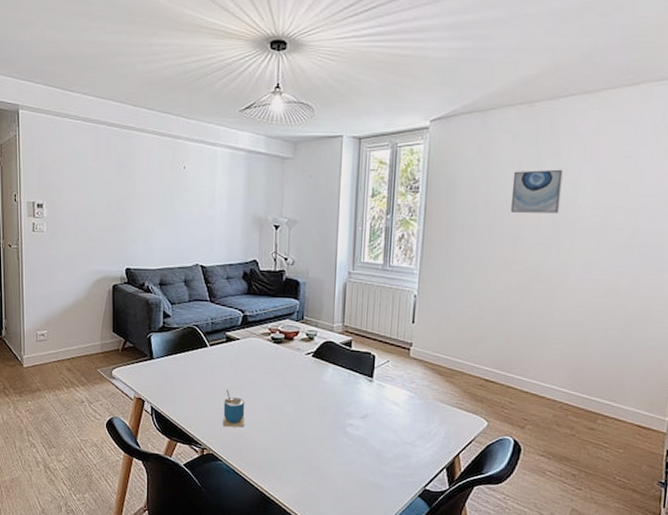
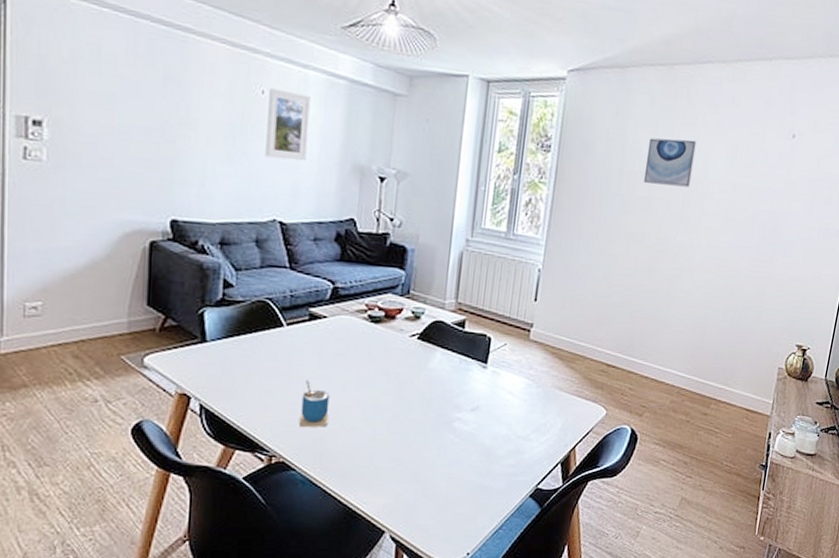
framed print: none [188,164,219,218] -> present [265,88,311,161]

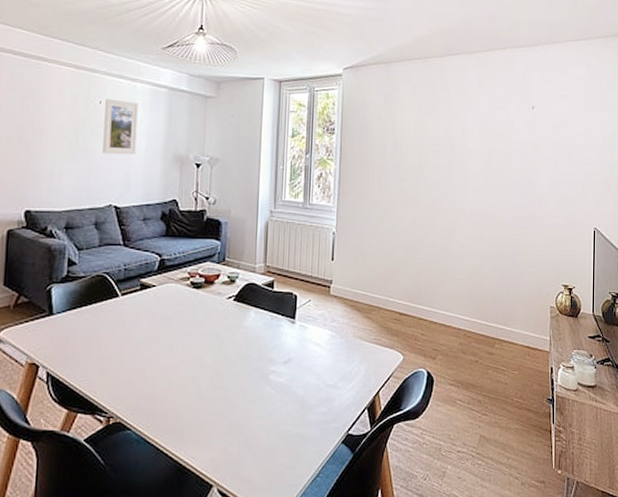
cup: present [299,379,330,427] -> none [134,343,160,387]
wall art: present [643,138,697,188] -> none [413,116,454,155]

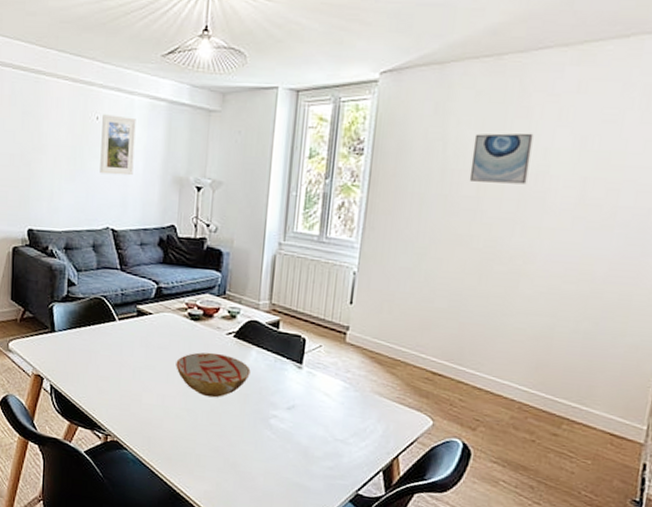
bowl: none [179,317,250,362] -> present [176,352,251,398]
wall art: none [413,116,454,155] -> present [469,133,534,185]

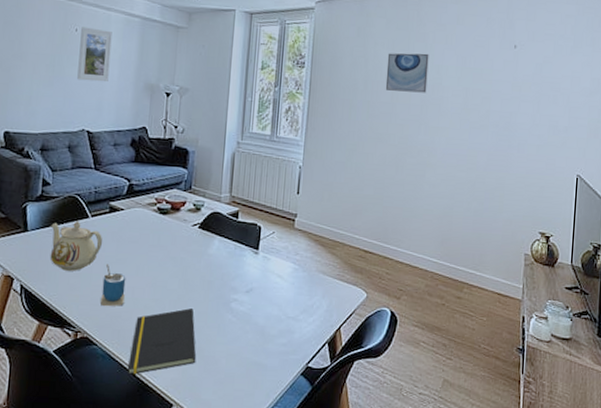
teapot: none [78,323,131,375] -> present [50,221,103,271]
cup: none [130,369,156,413] -> present [101,263,126,306]
notepad: none [158,421,231,483] -> present [127,308,196,375]
bowl: present [176,352,251,398] -> none [145,243,214,287]

